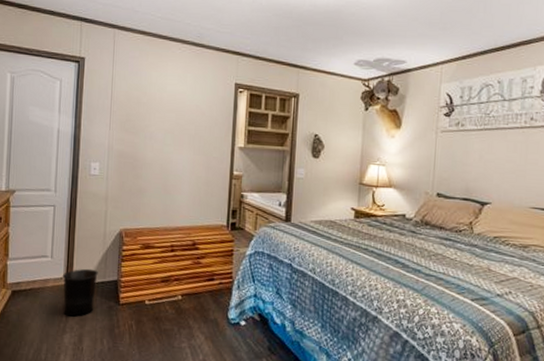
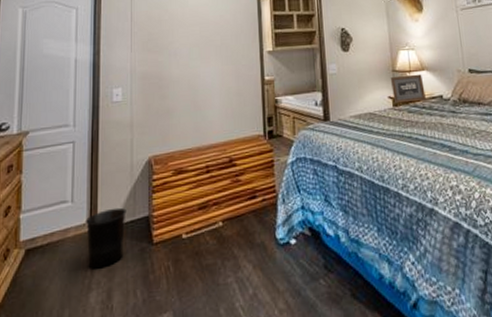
picture frame: none [355,189,389,217] -> present [390,74,426,104]

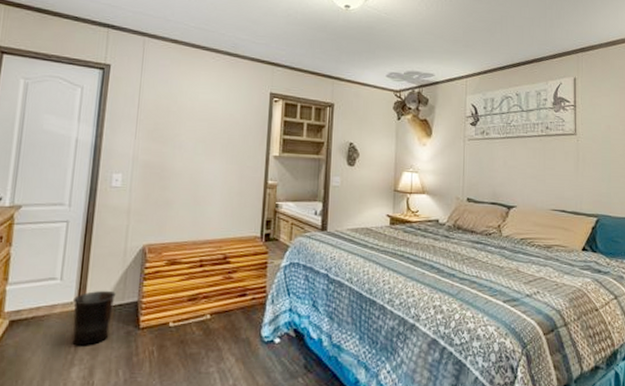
picture frame: present [390,74,426,104] -> none [390,196,423,223]

